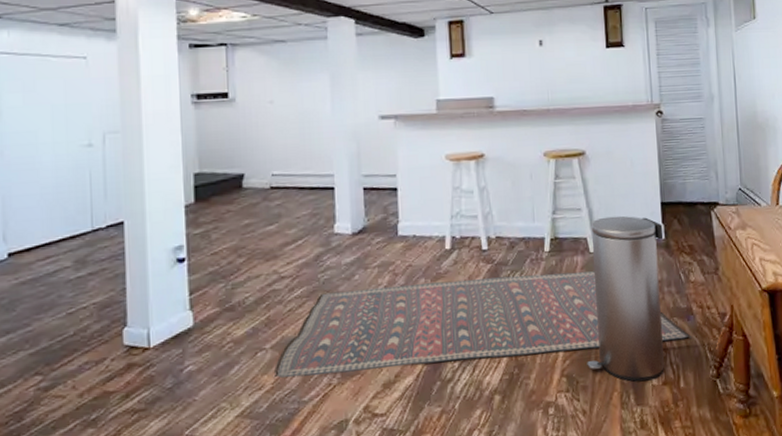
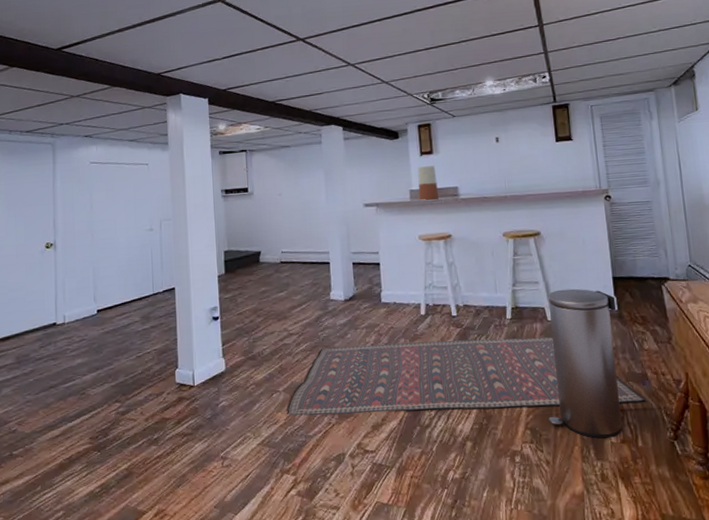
vase: none [446,71,471,113] -> present [417,166,439,201]

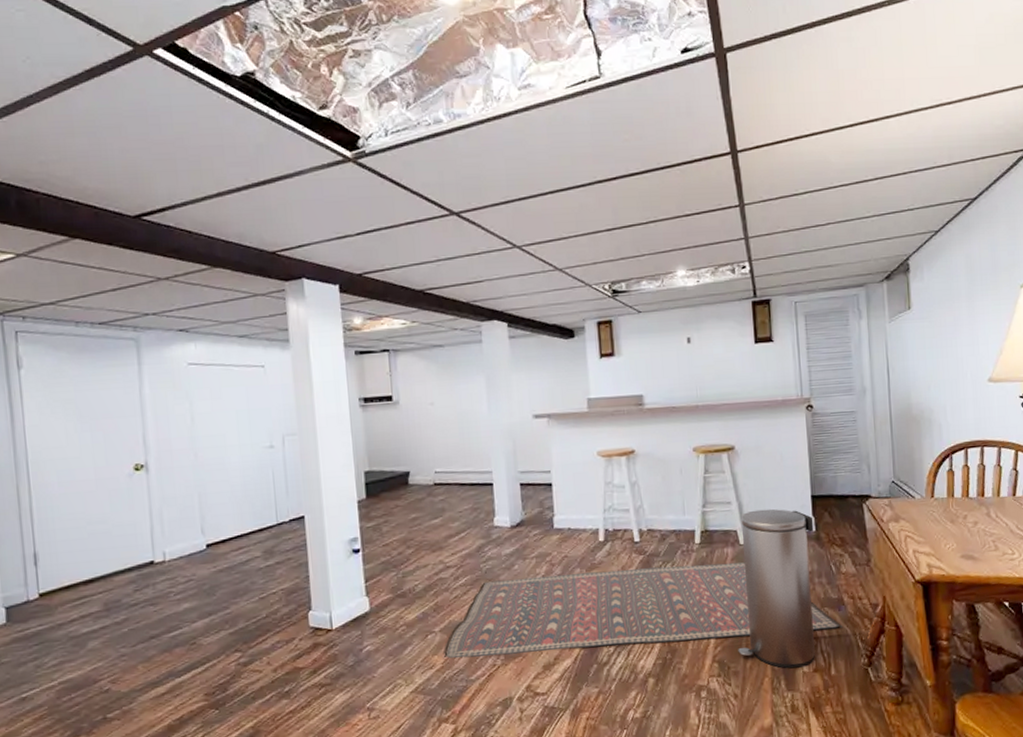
vase: present [417,166,439,201] -> none [596,370,621,411]

